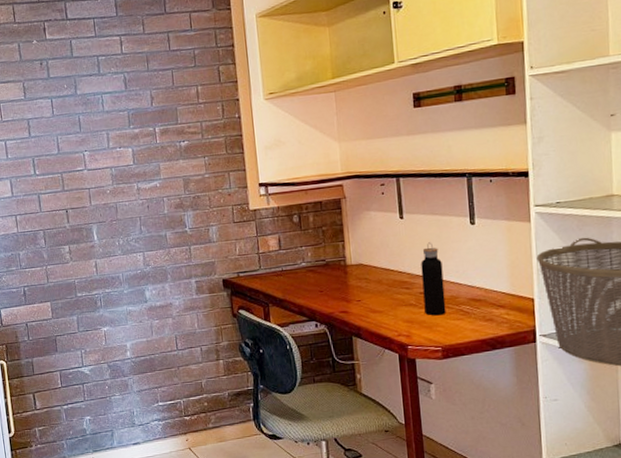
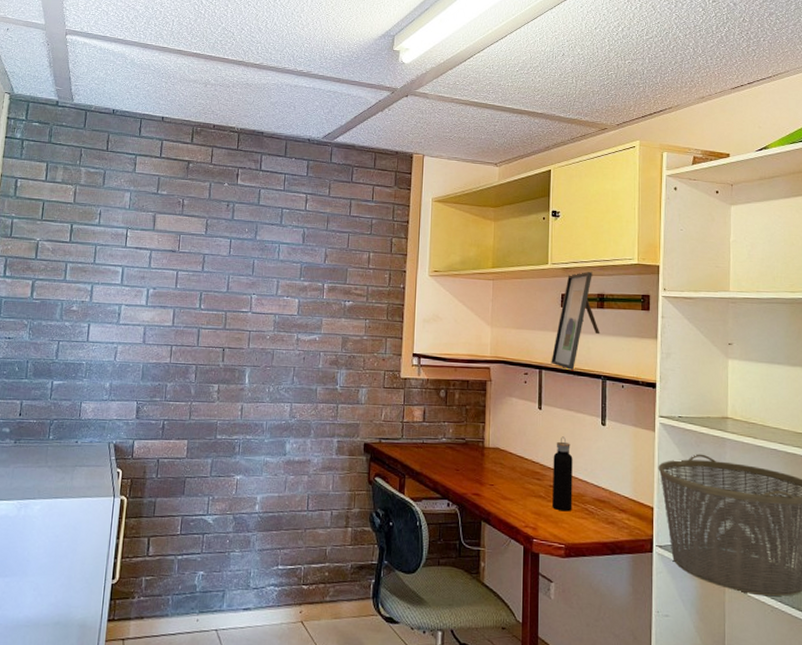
picture frame: none [408,62,461,174] -> present [551,271,600,370]

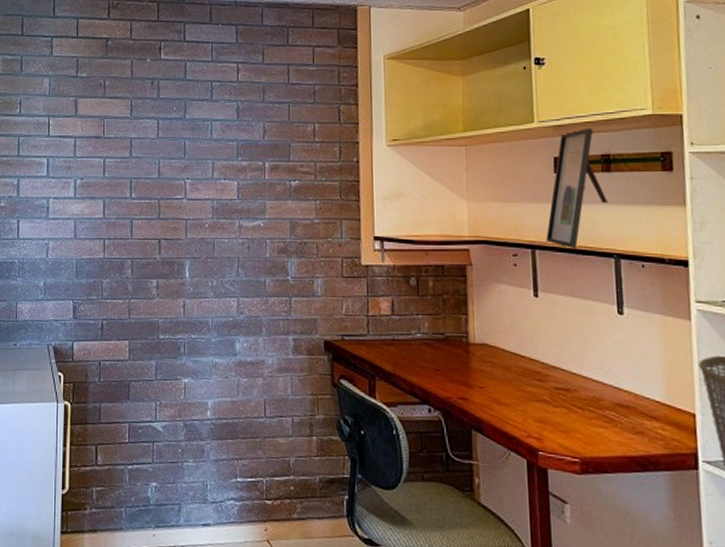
water bottle: present [552,436,573,512] -> none [557,328,587,419]

